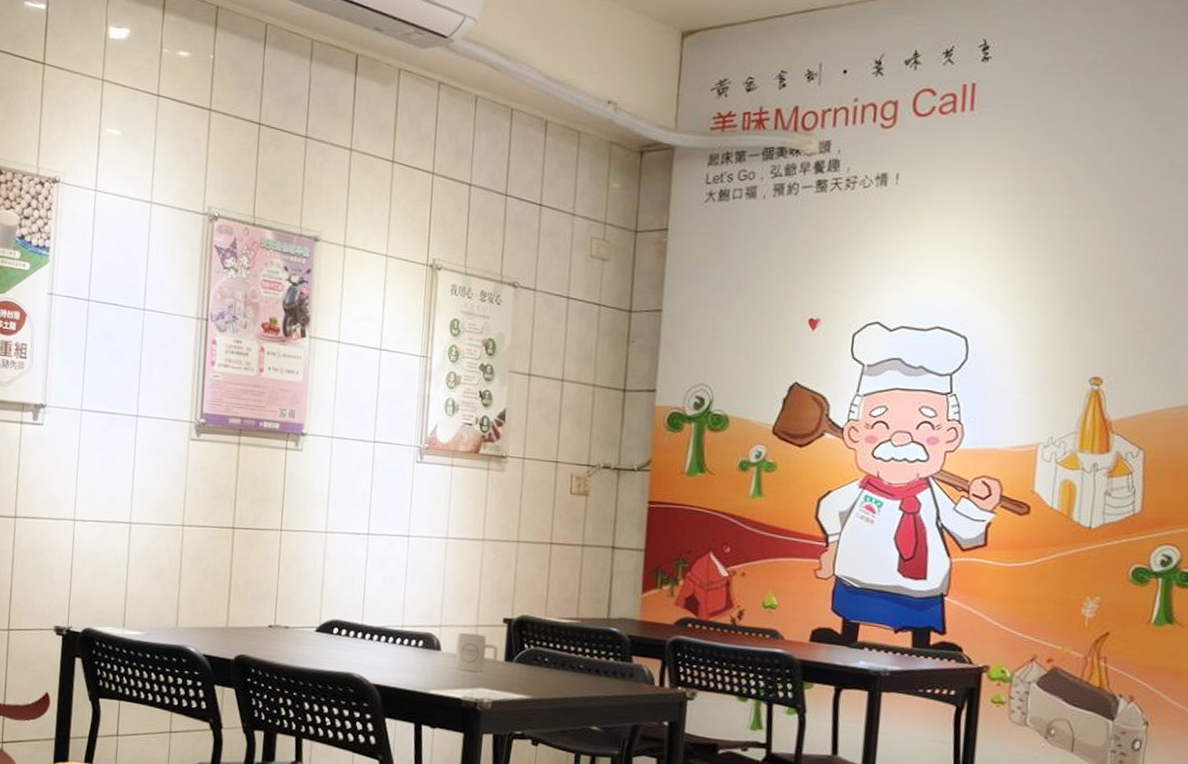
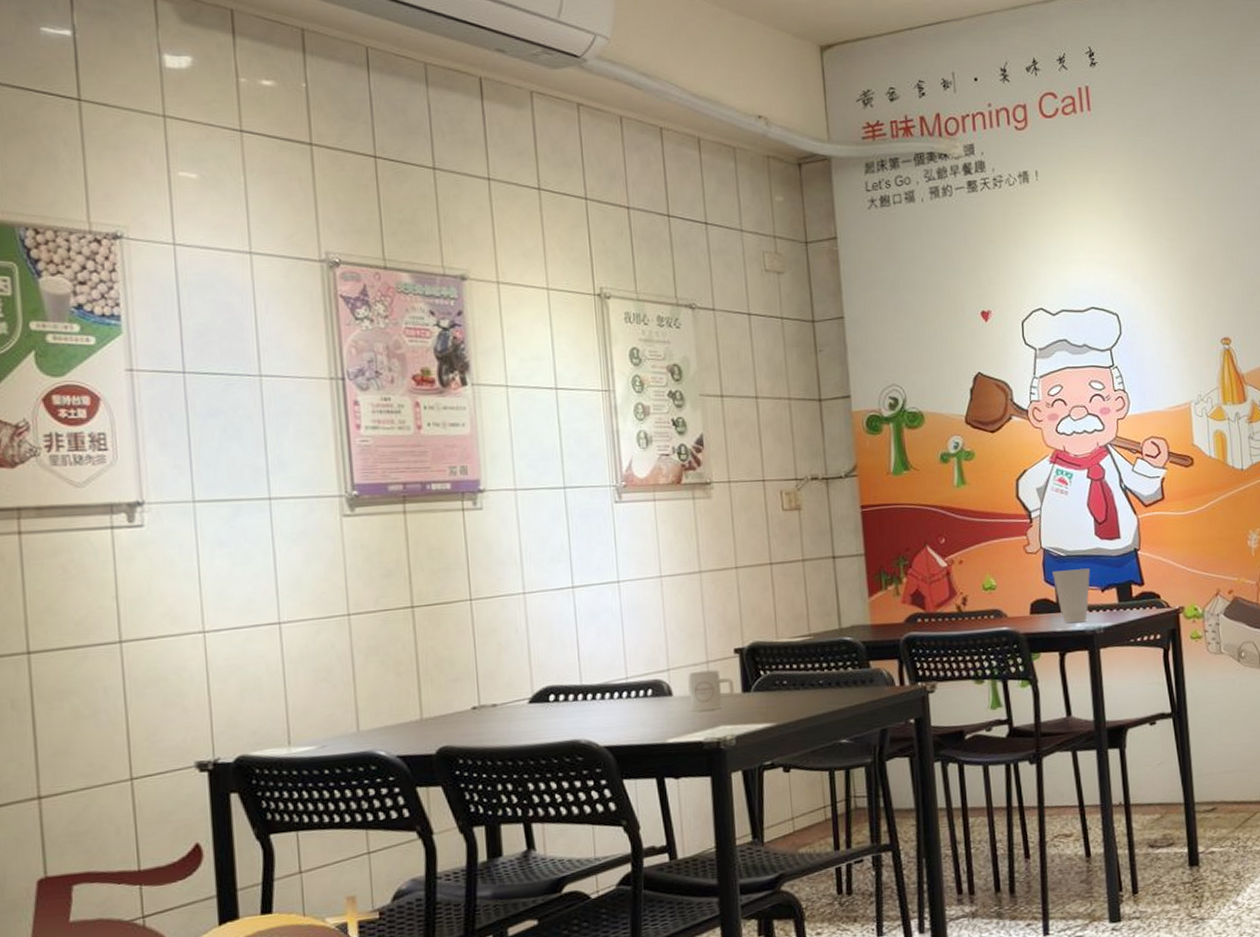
cup: none [841,601,886,660] -> present [1052,568,1091,623]

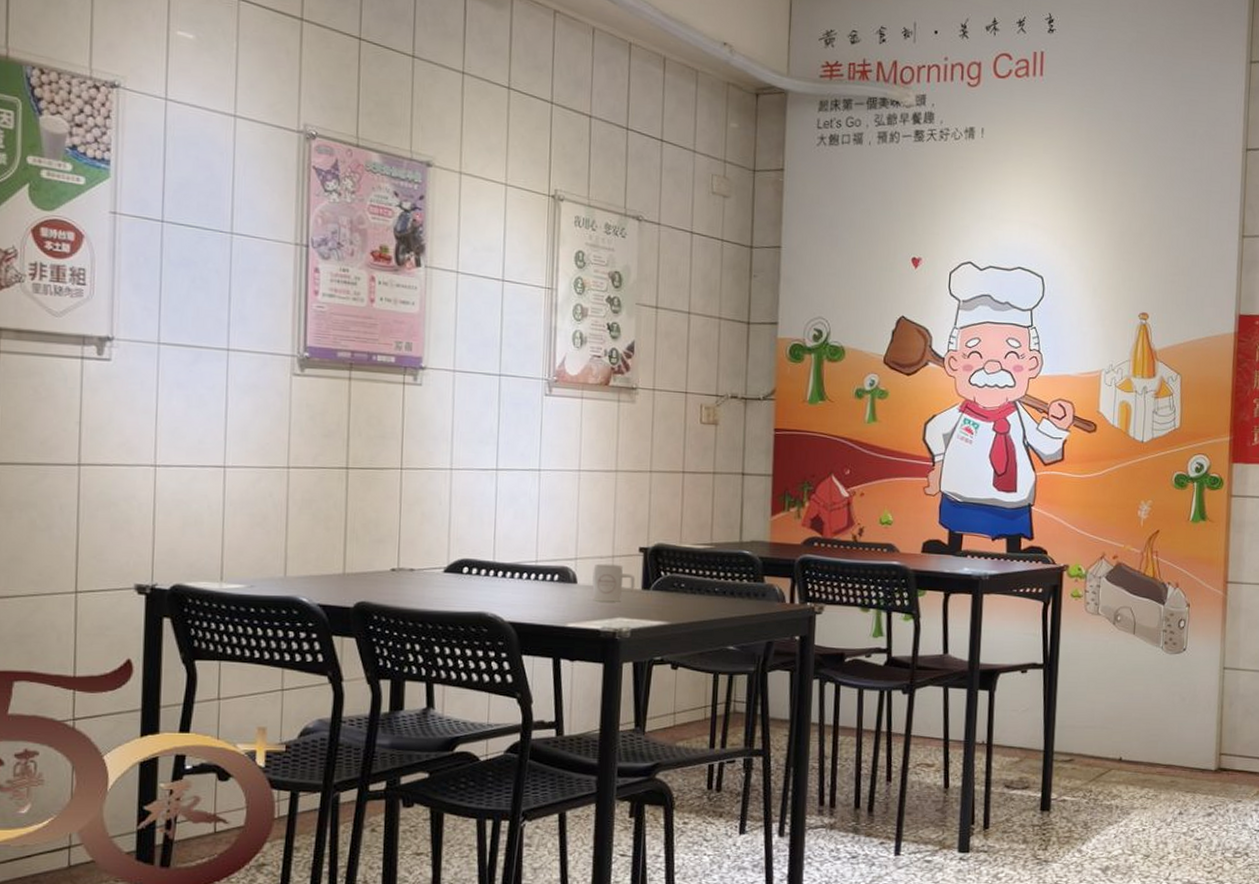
cup: present [1052,568,1091,623] -> none [947,515,984,566]

